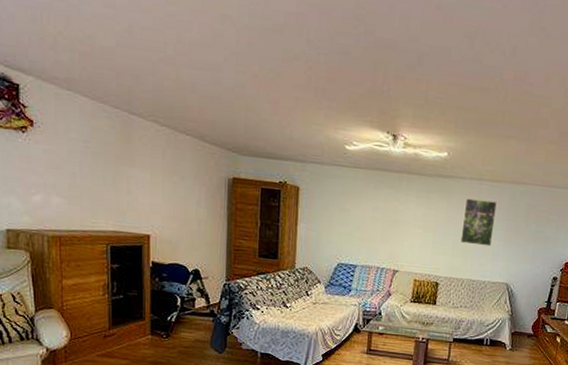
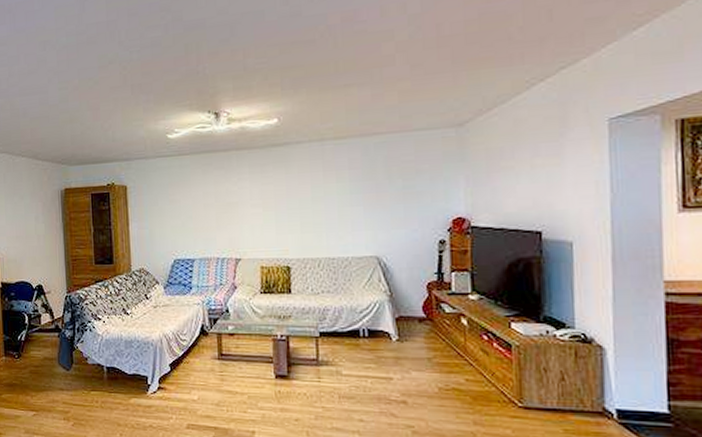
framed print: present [460,198,497,247] -> none [306,161,349,217]

